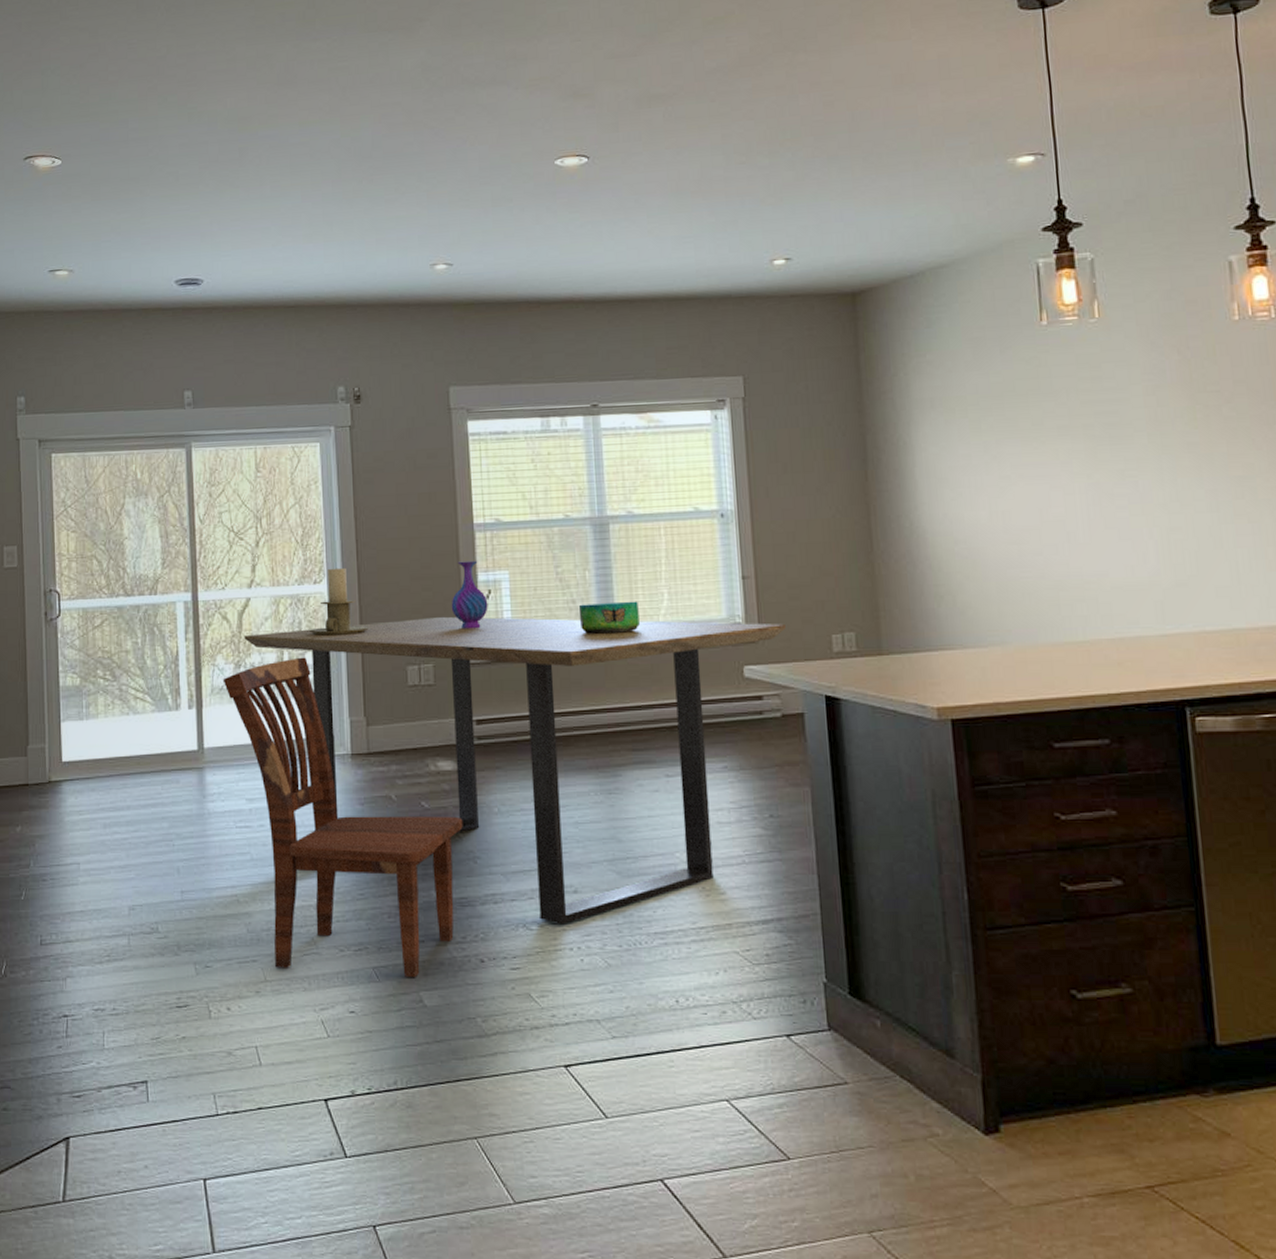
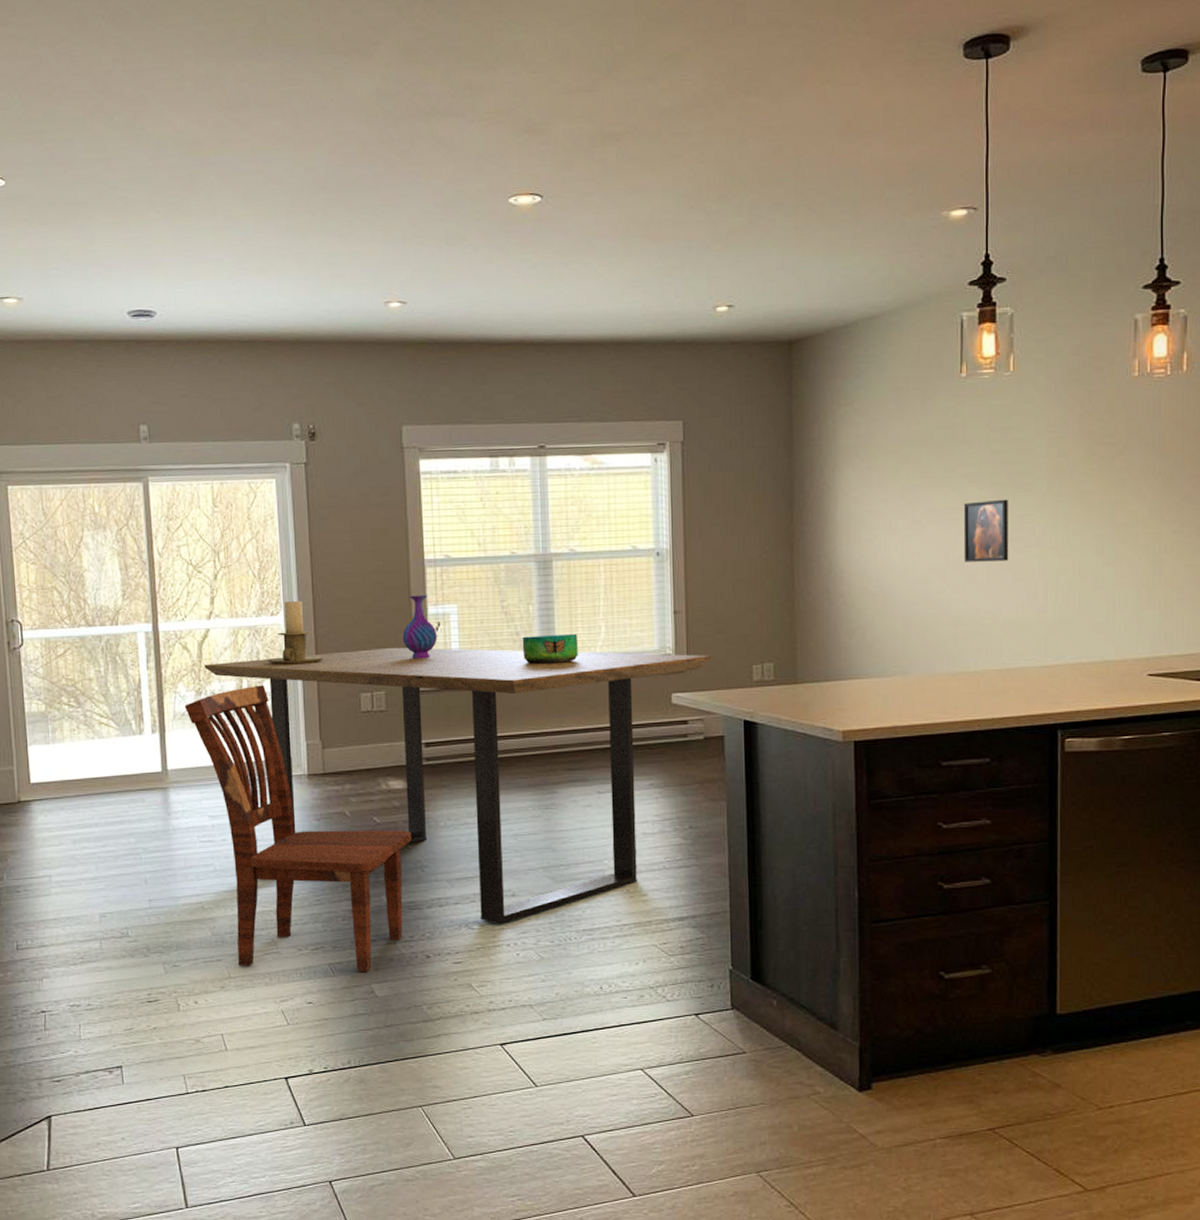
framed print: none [1055,452,1112,521] -> present [963,499,1009,562]

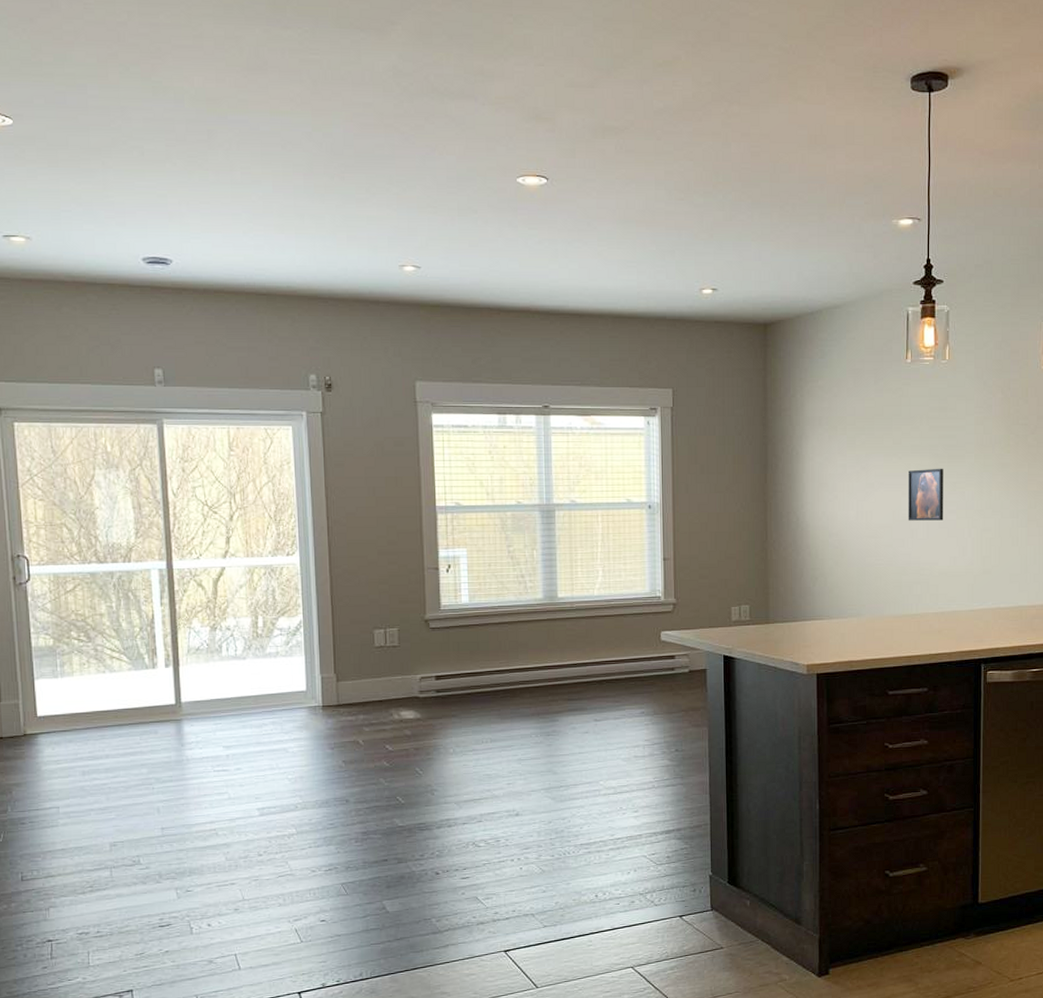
dining chair: present [184,685,412,973] -> none [199,621,423,890]
dining table: present [204,647,711,924] -> none [219,587,696,841]
candle holder: present [266,600,325,665] -> none [282,542,340,602]
vase: present [402,594,438,659] -> none [414,539,448,599]
decorative bowl: present [522,633,578,664] -> none [526,577,578,604]

